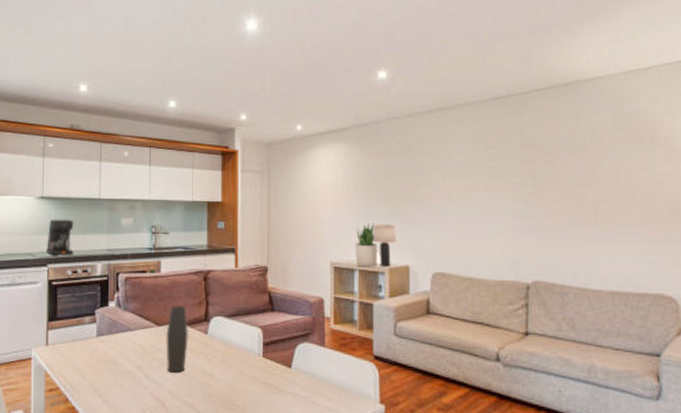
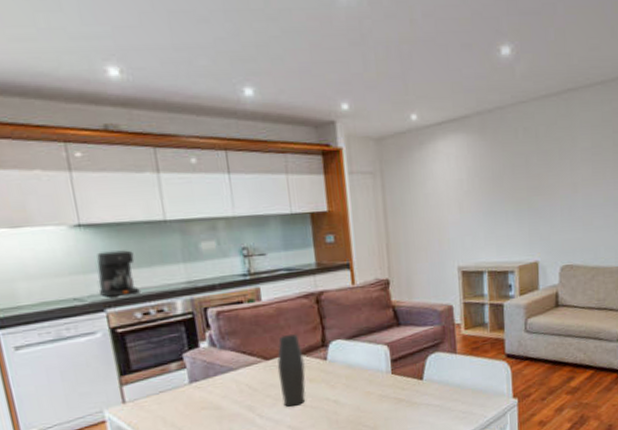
planter: present [355,223,378,267] -> none [483,221,507,268]
table lamp: present [372,224,397,267] -> none [500,220,526,266]

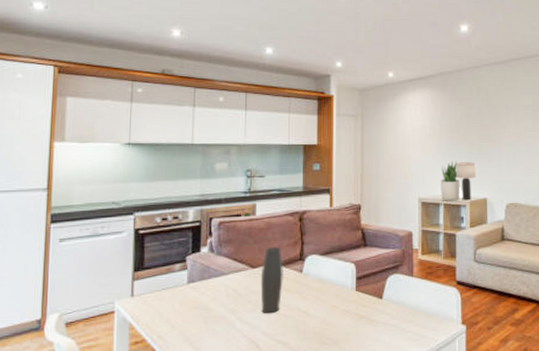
coffee maker: present [97,250,140,298] -> none [133,165,164,204]
planter: none [483,221,507,268] -> present [440,161,461,201]
table lamp: none [500,220,526,266] -> present [455,162,477,201]

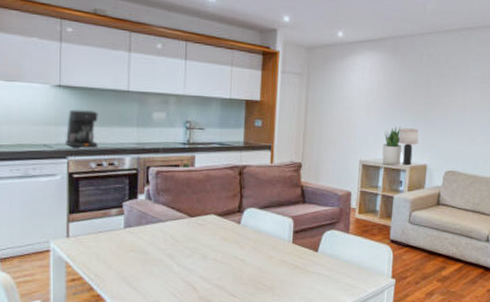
coffee maker: none [133,165,164,204] -> present [66,110,98,148]
vase: present [260,246,284,313] -> none [198,197,223,259]

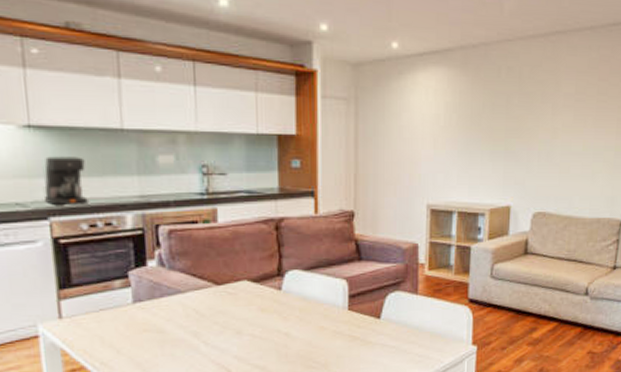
planter: present [382,127,402,165] -> none [455,160,480,209]
table lamp: present [398,128,419,166] -> none [474,162,500,208]

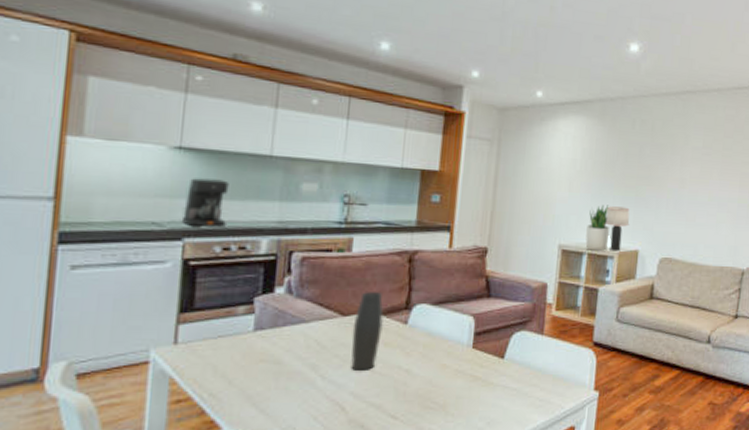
vase: none [228,259,259,336] -> present [351,291,384,370]
planter: none [455,160,480,209] -> present [585,204,610,251]
table lamp: none [474,162,500,208] -> present [605,206,630,251]

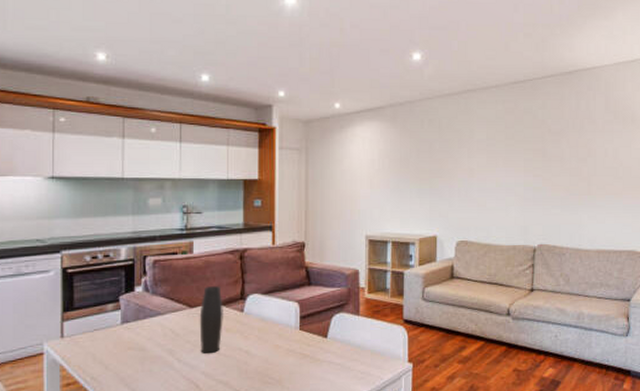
coffee maker: present [182,178,229,228] -> none [59,201,92,242]
planter: present [585,204,610,251] -> none [389,197,410,239]
table lamp: present [605,206,630,251] -> none [405,198,427,238]

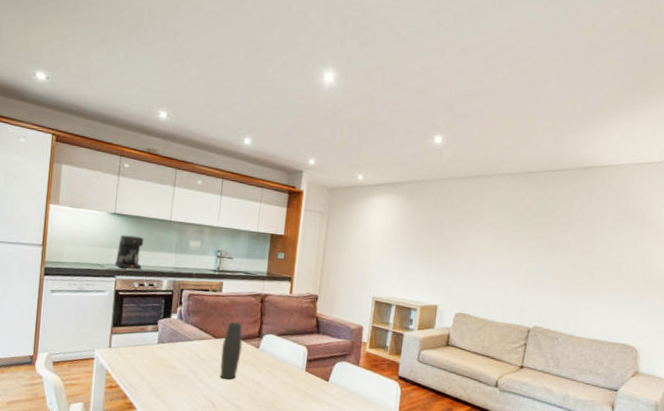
coffee maker: none [59,201,92,242] -> present [115,235,144,269]

